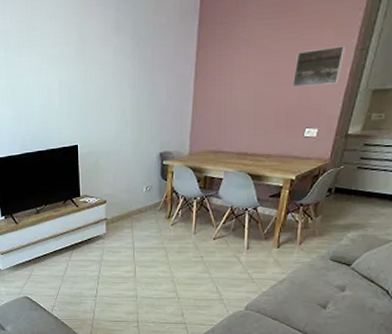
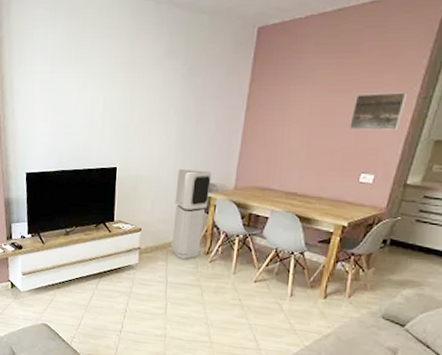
air purifier: none [134,140,167,225] -> present [170,168,212,259]

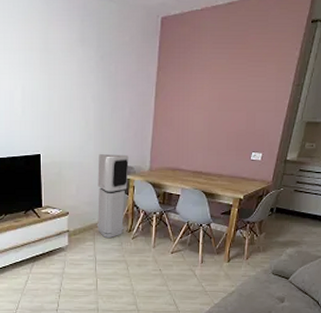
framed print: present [348,92,408,130] -> none [240,80,285,113]

